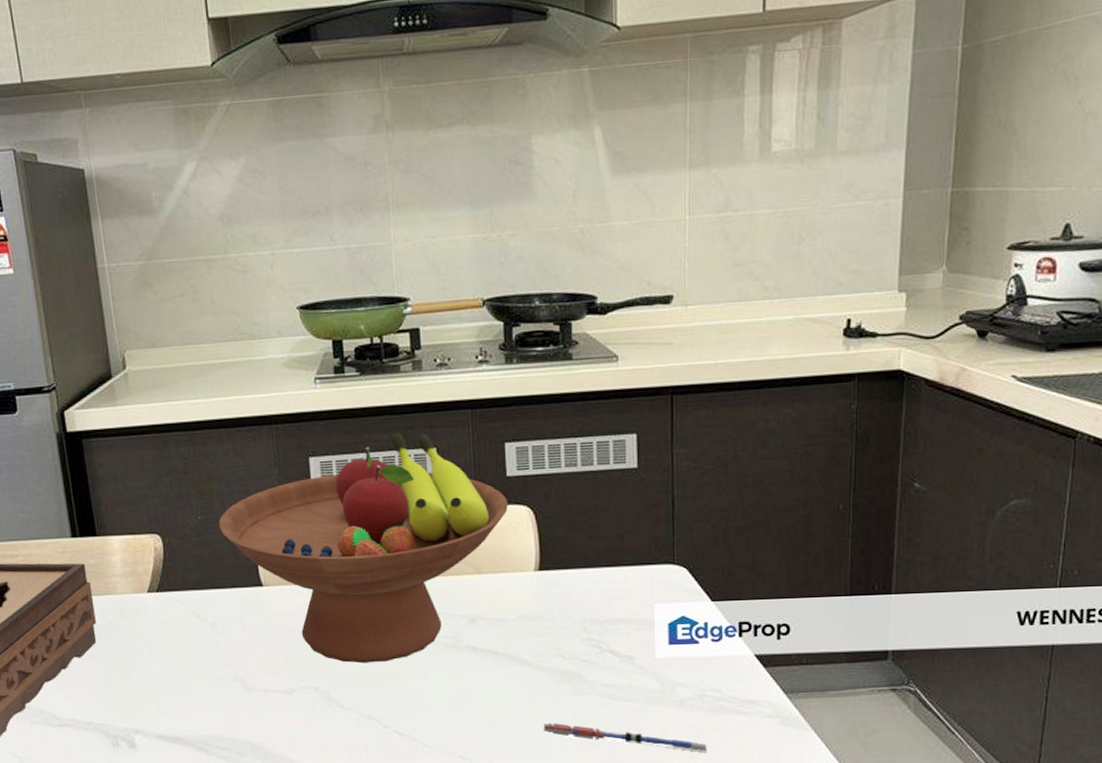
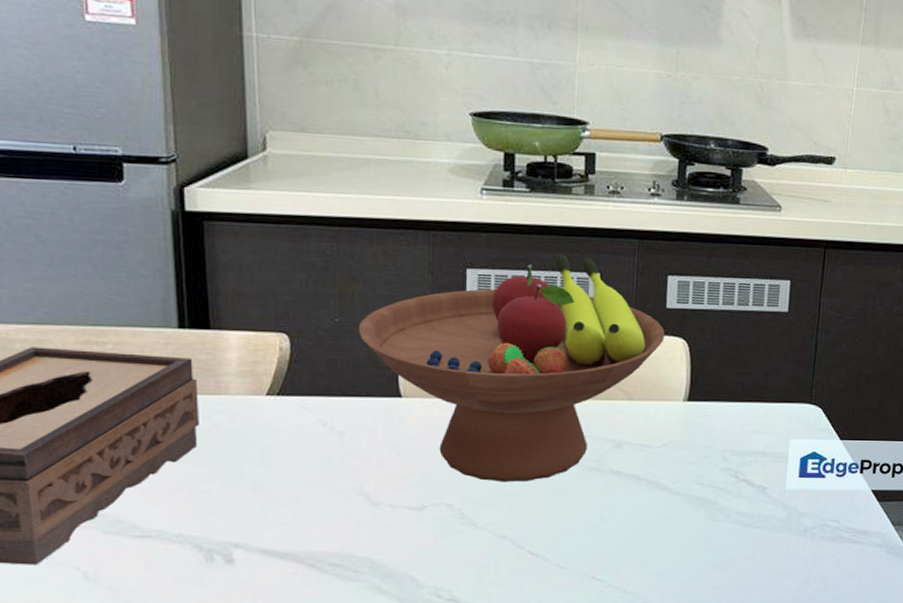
pen: present [543,722,707,753] -> none [676,546,823,578]

